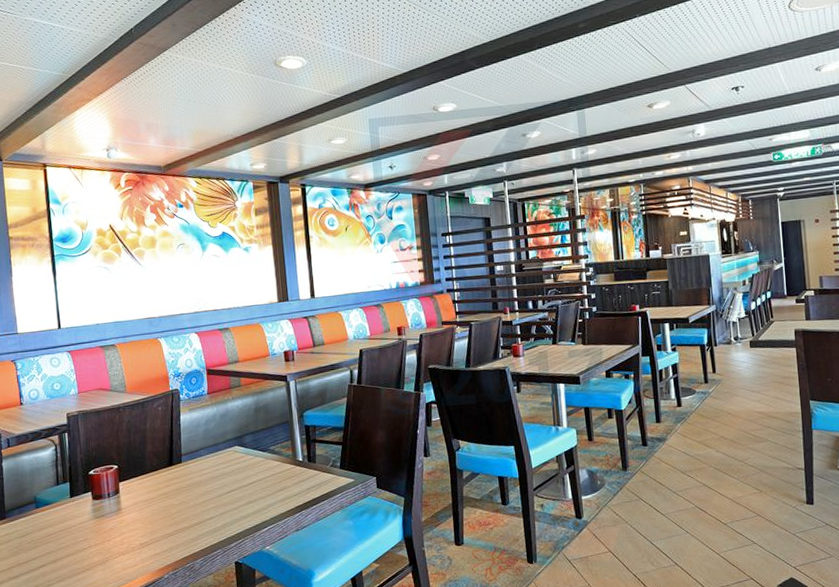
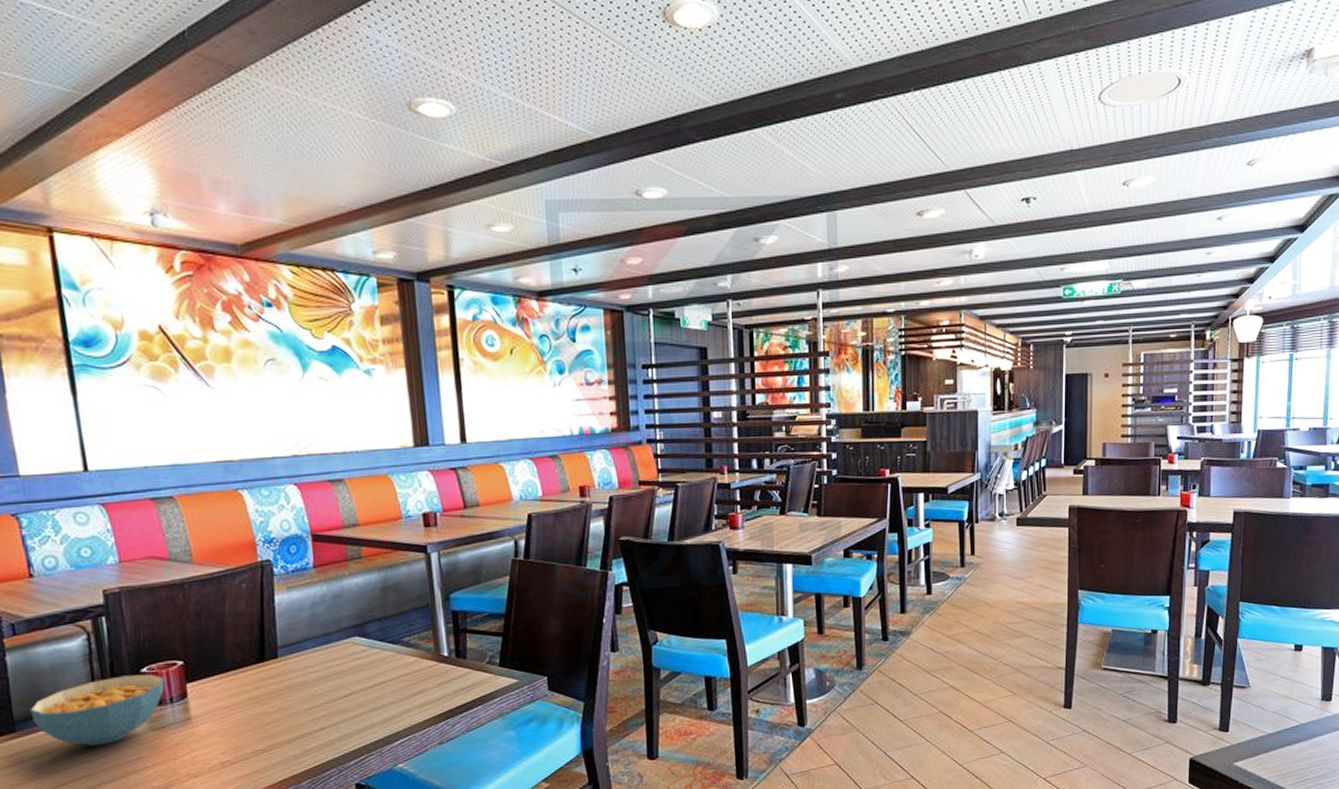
cereal bowl: none [16,475,105,530] -> present [29,674,165,747]

